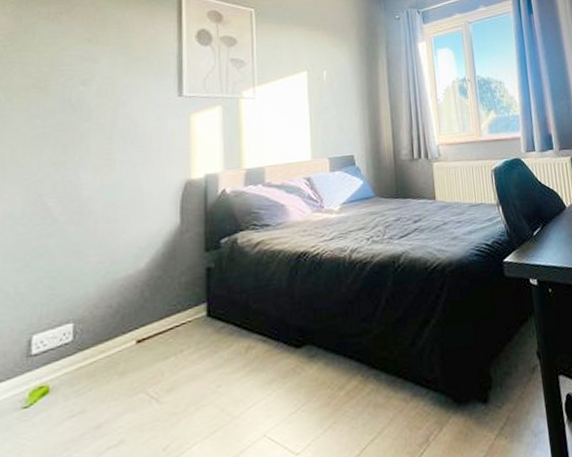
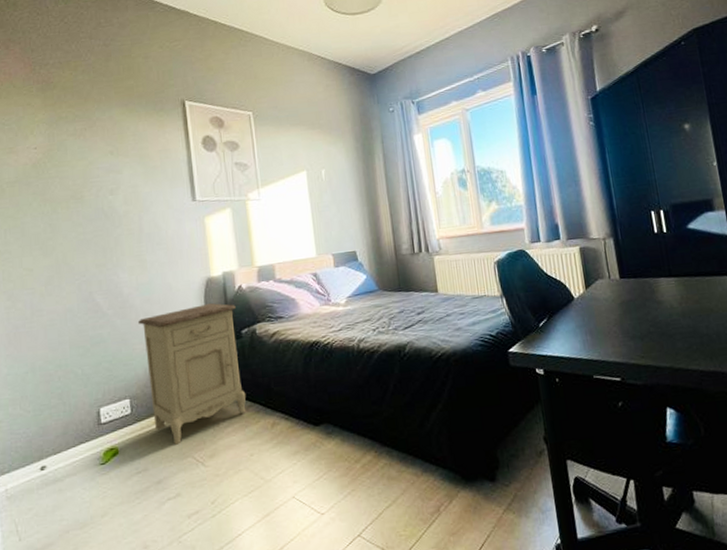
nightstand: none [97,209,219,379] -> present [138,303,246,445]

